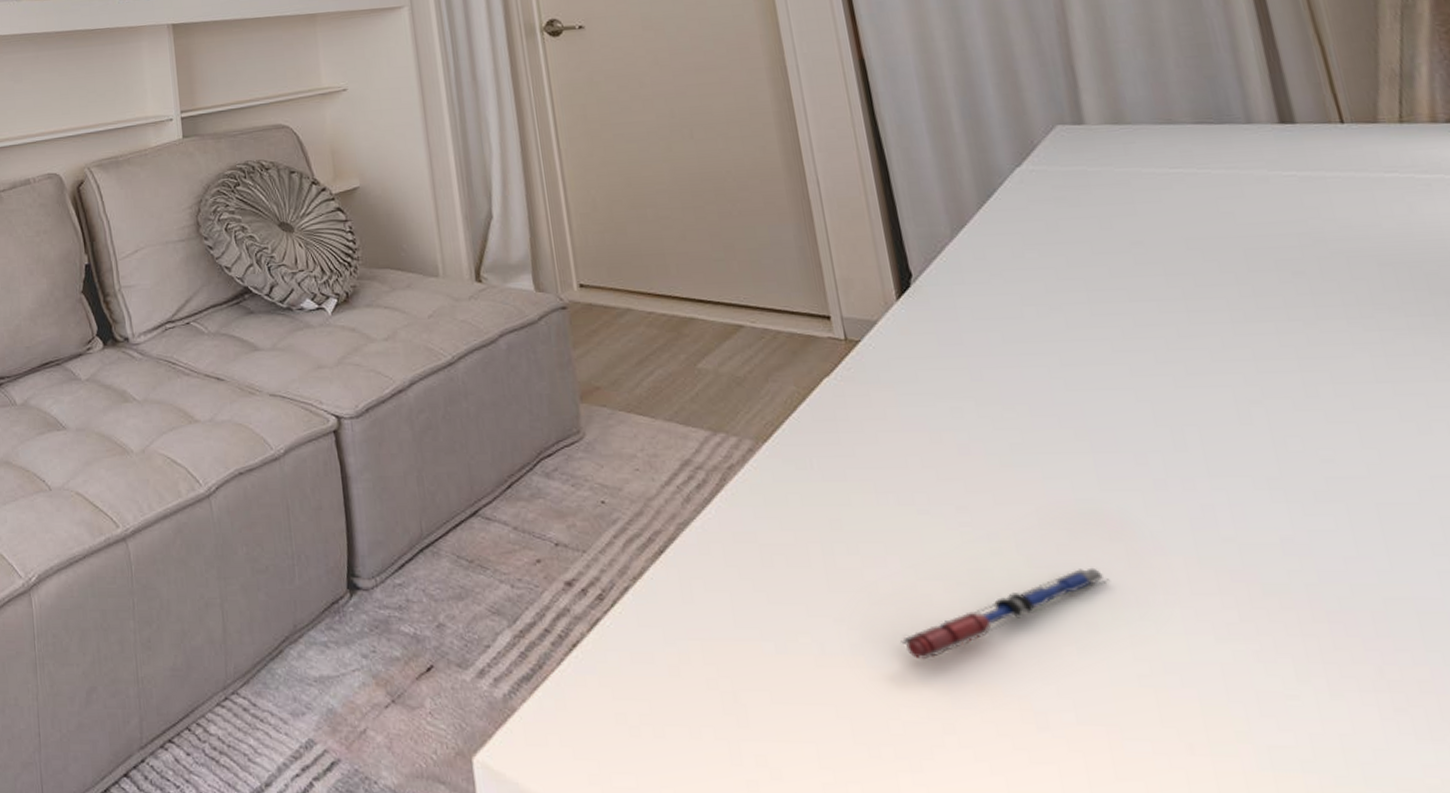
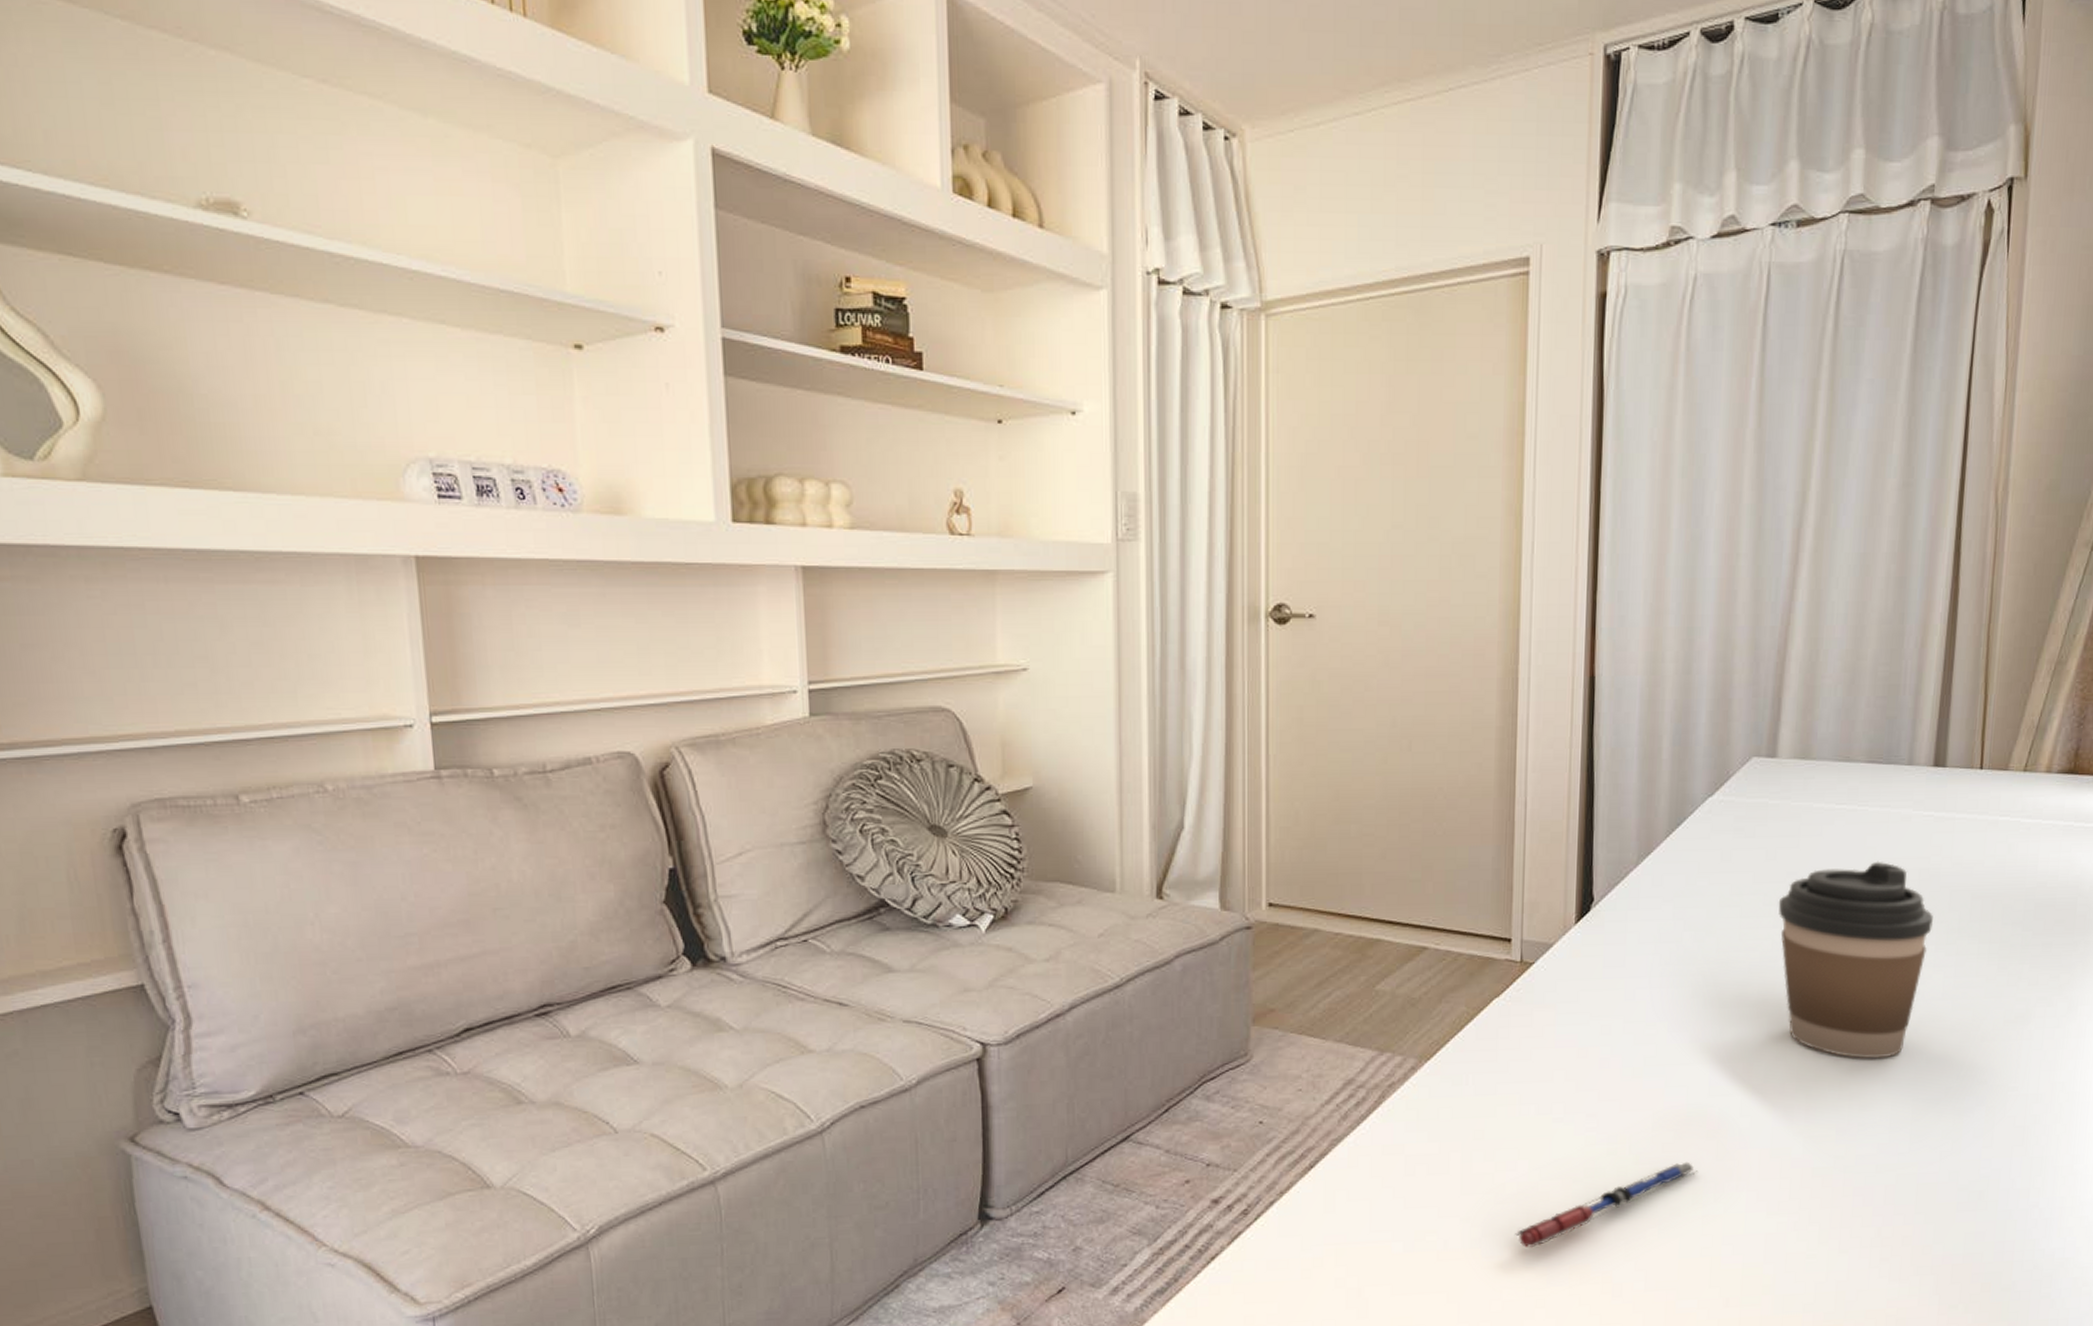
coffee cup: none [1128,226,1342,452] -> present [1778,861,1933,1059]

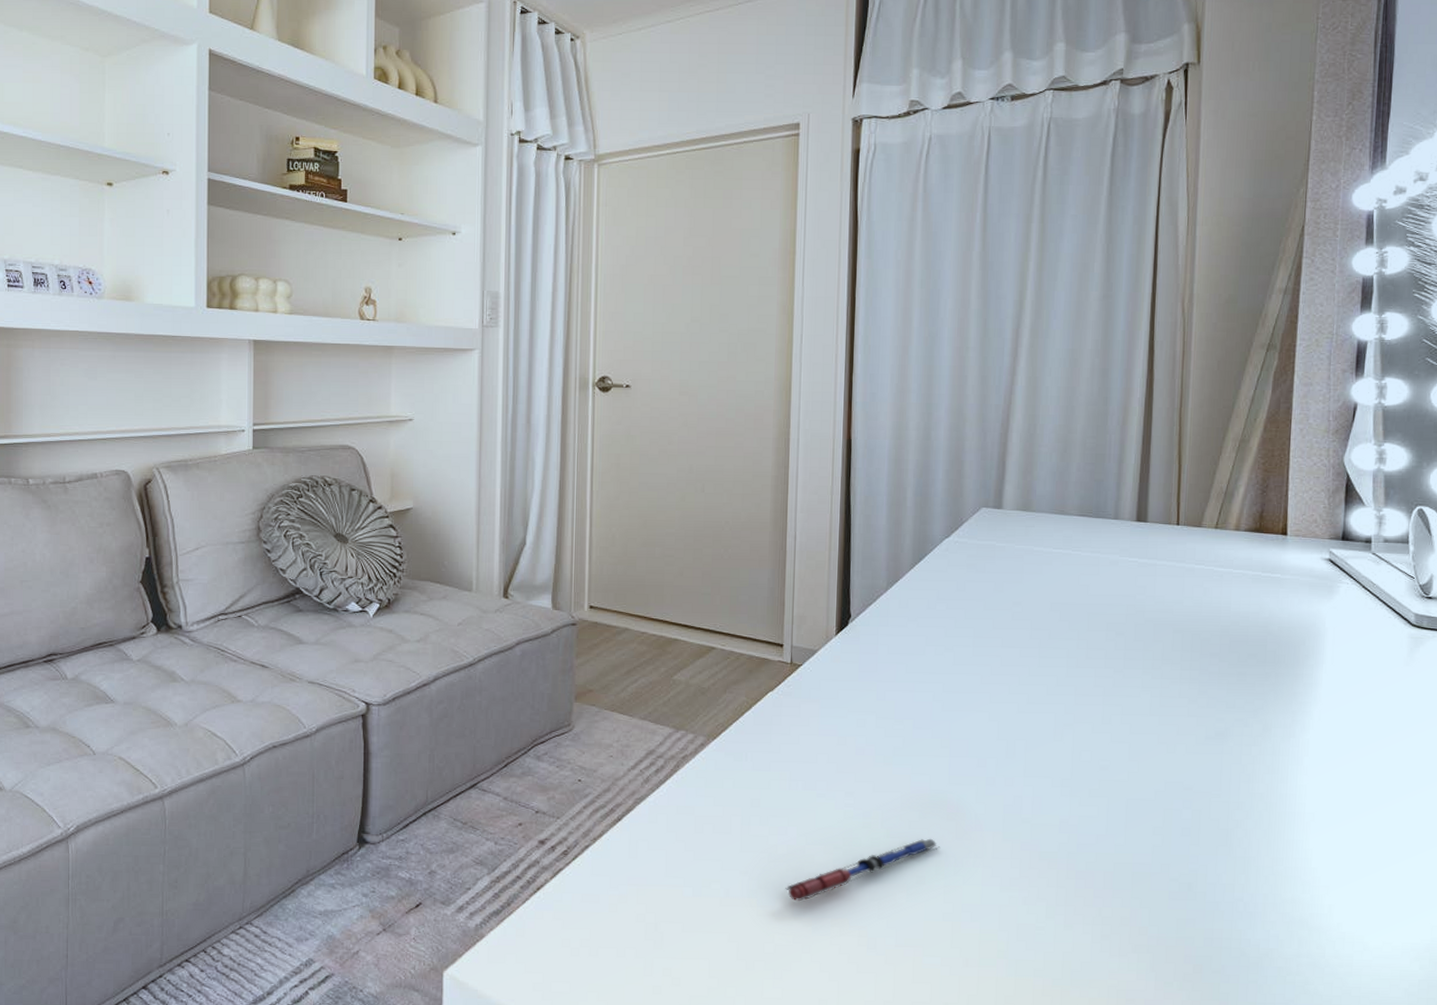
coffee cup: present [1778,861,1933,1059] -> none [1005,596,1140,762]

